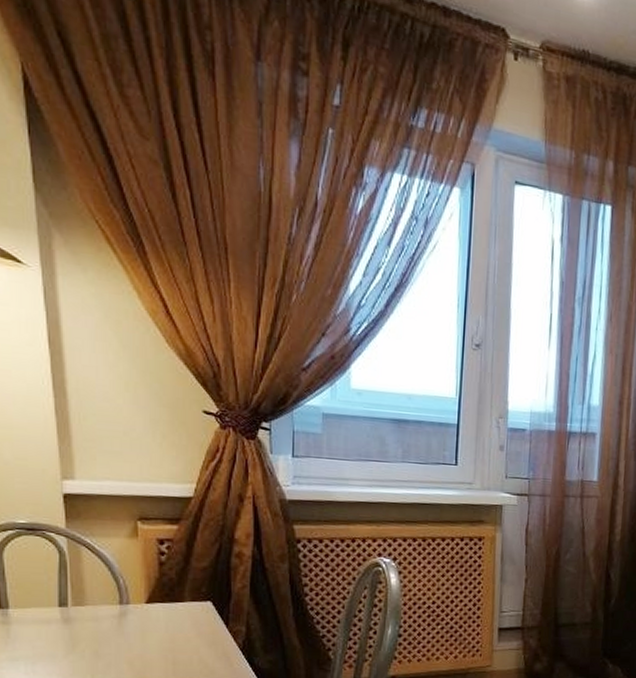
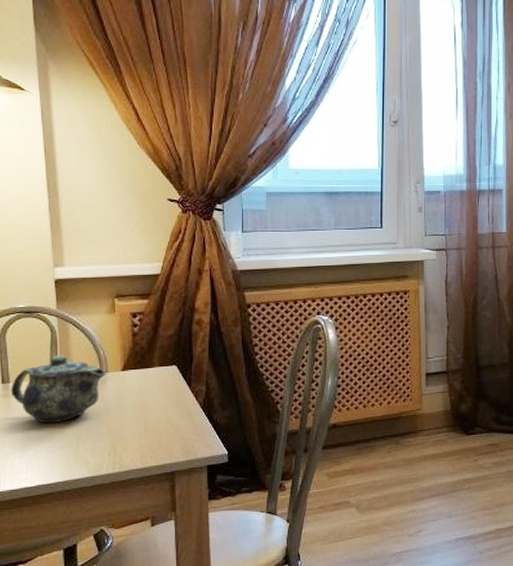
teapot: none [9,581,127,657] -> present [10,355,106,424]

